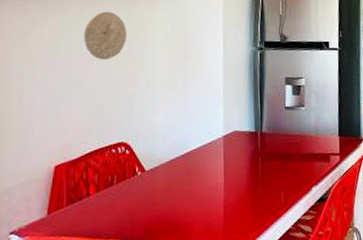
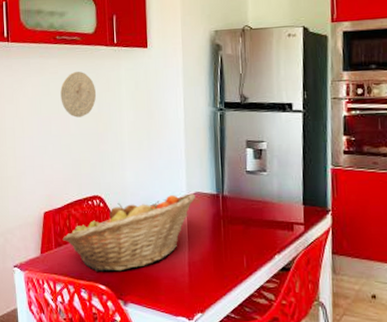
fruit basket: none [76,132,234,227] -> present [62,193,196,272]

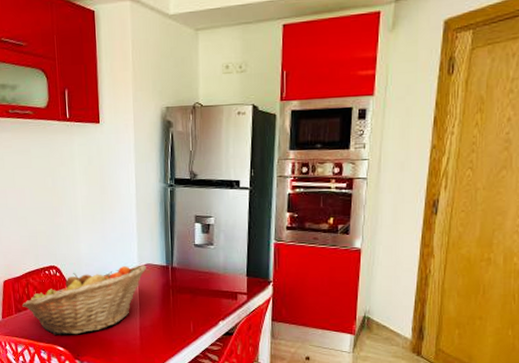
decorative plate: present [60,72,97,118] -> none [15,146,51,192]

